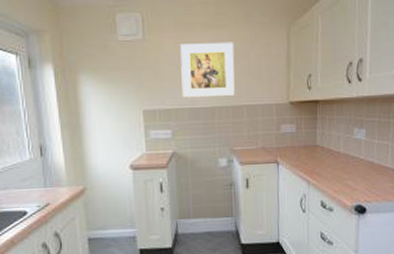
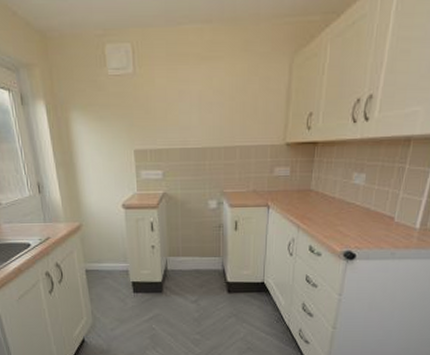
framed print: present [180,42,235,98] -> none [172,76,230,138]

